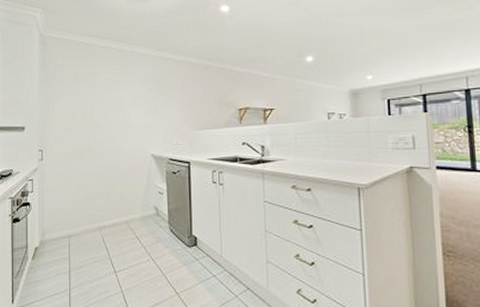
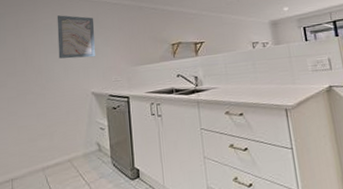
wall art: none [117,70,157,118] -> present [57,15,95,59]

